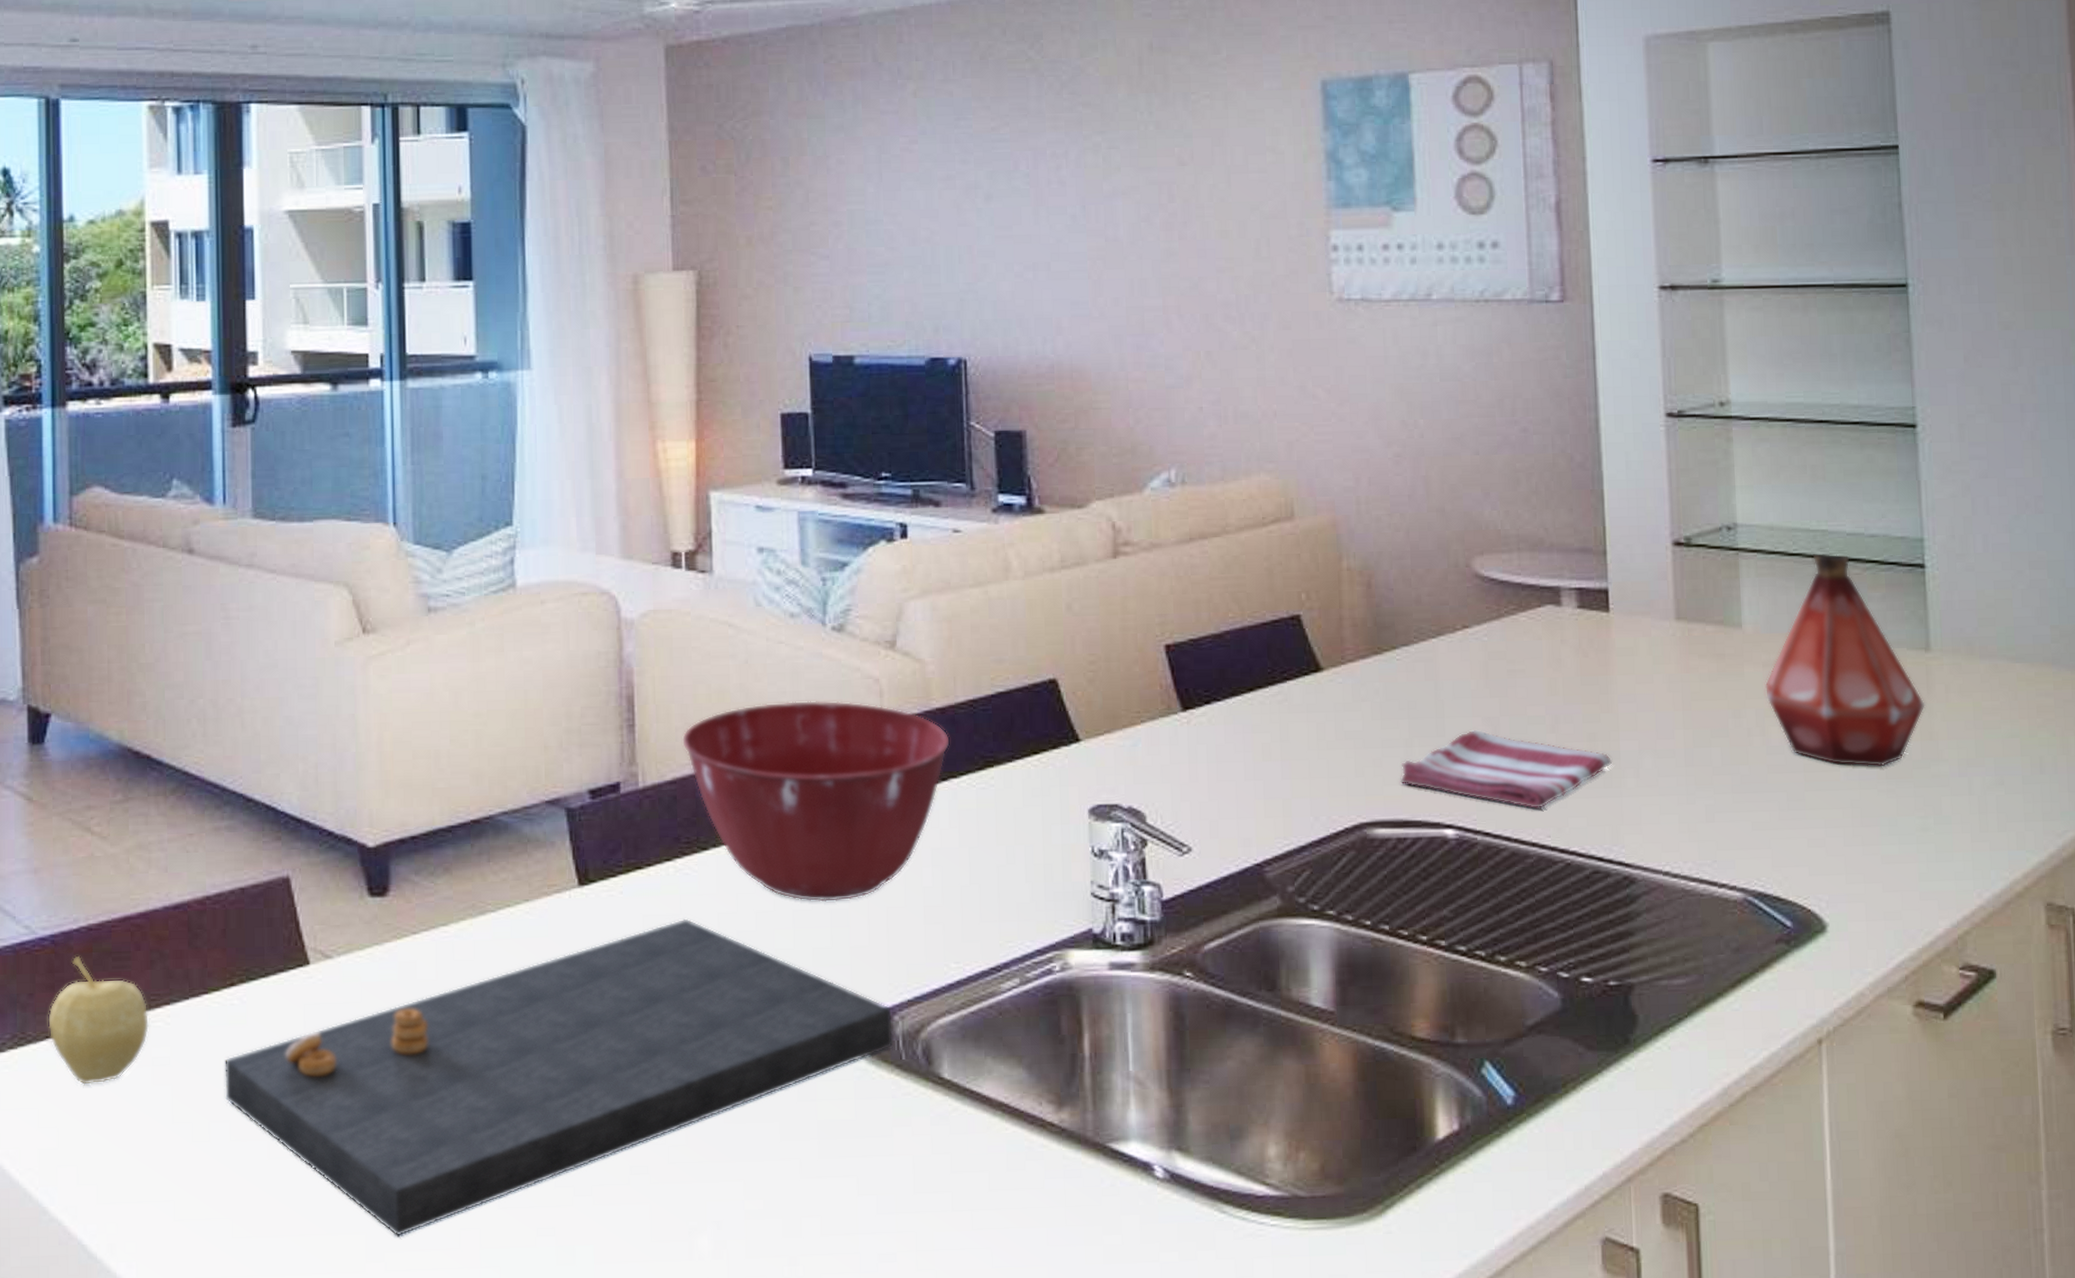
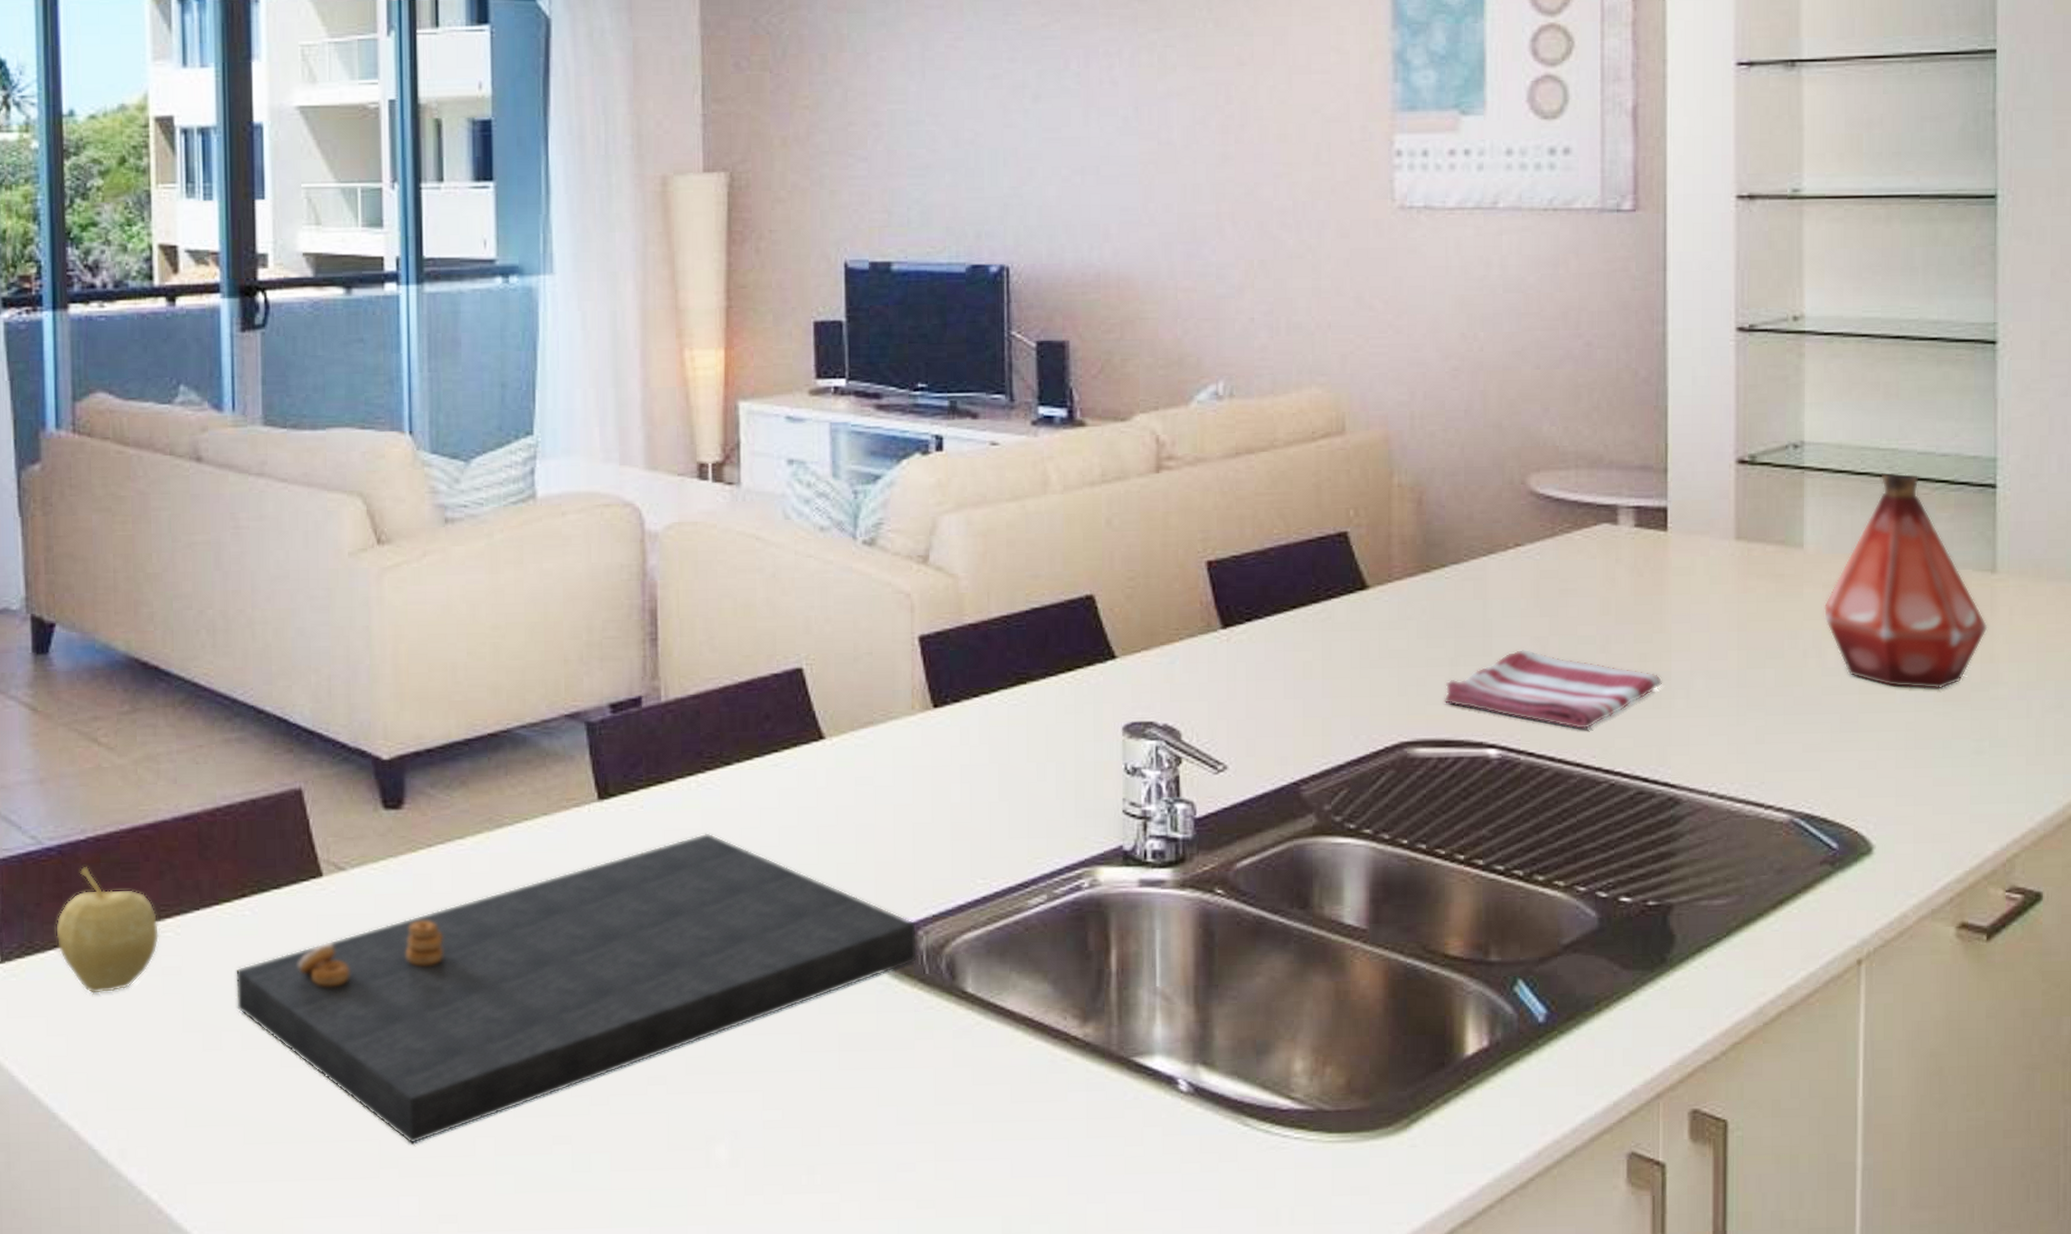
mixing bowl: present [681,700,950,902] -> none [705,615,982,818]

